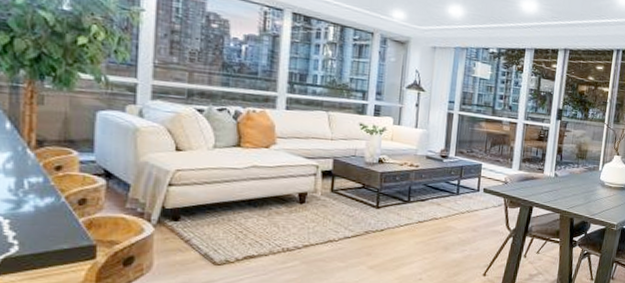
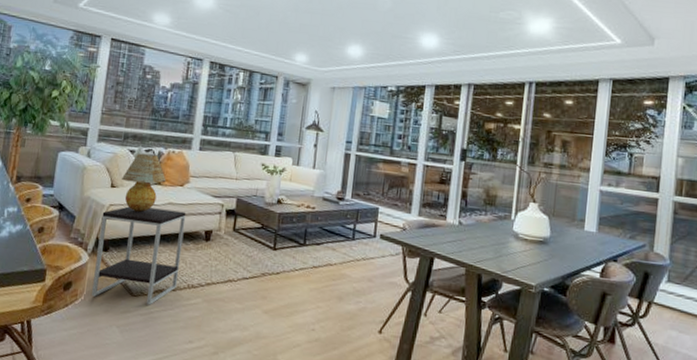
side table: none [162,171,275,273] -> present [91,206,187,305]
table lamp: none [189,112,247,177] -> present [122,153,166,212]

